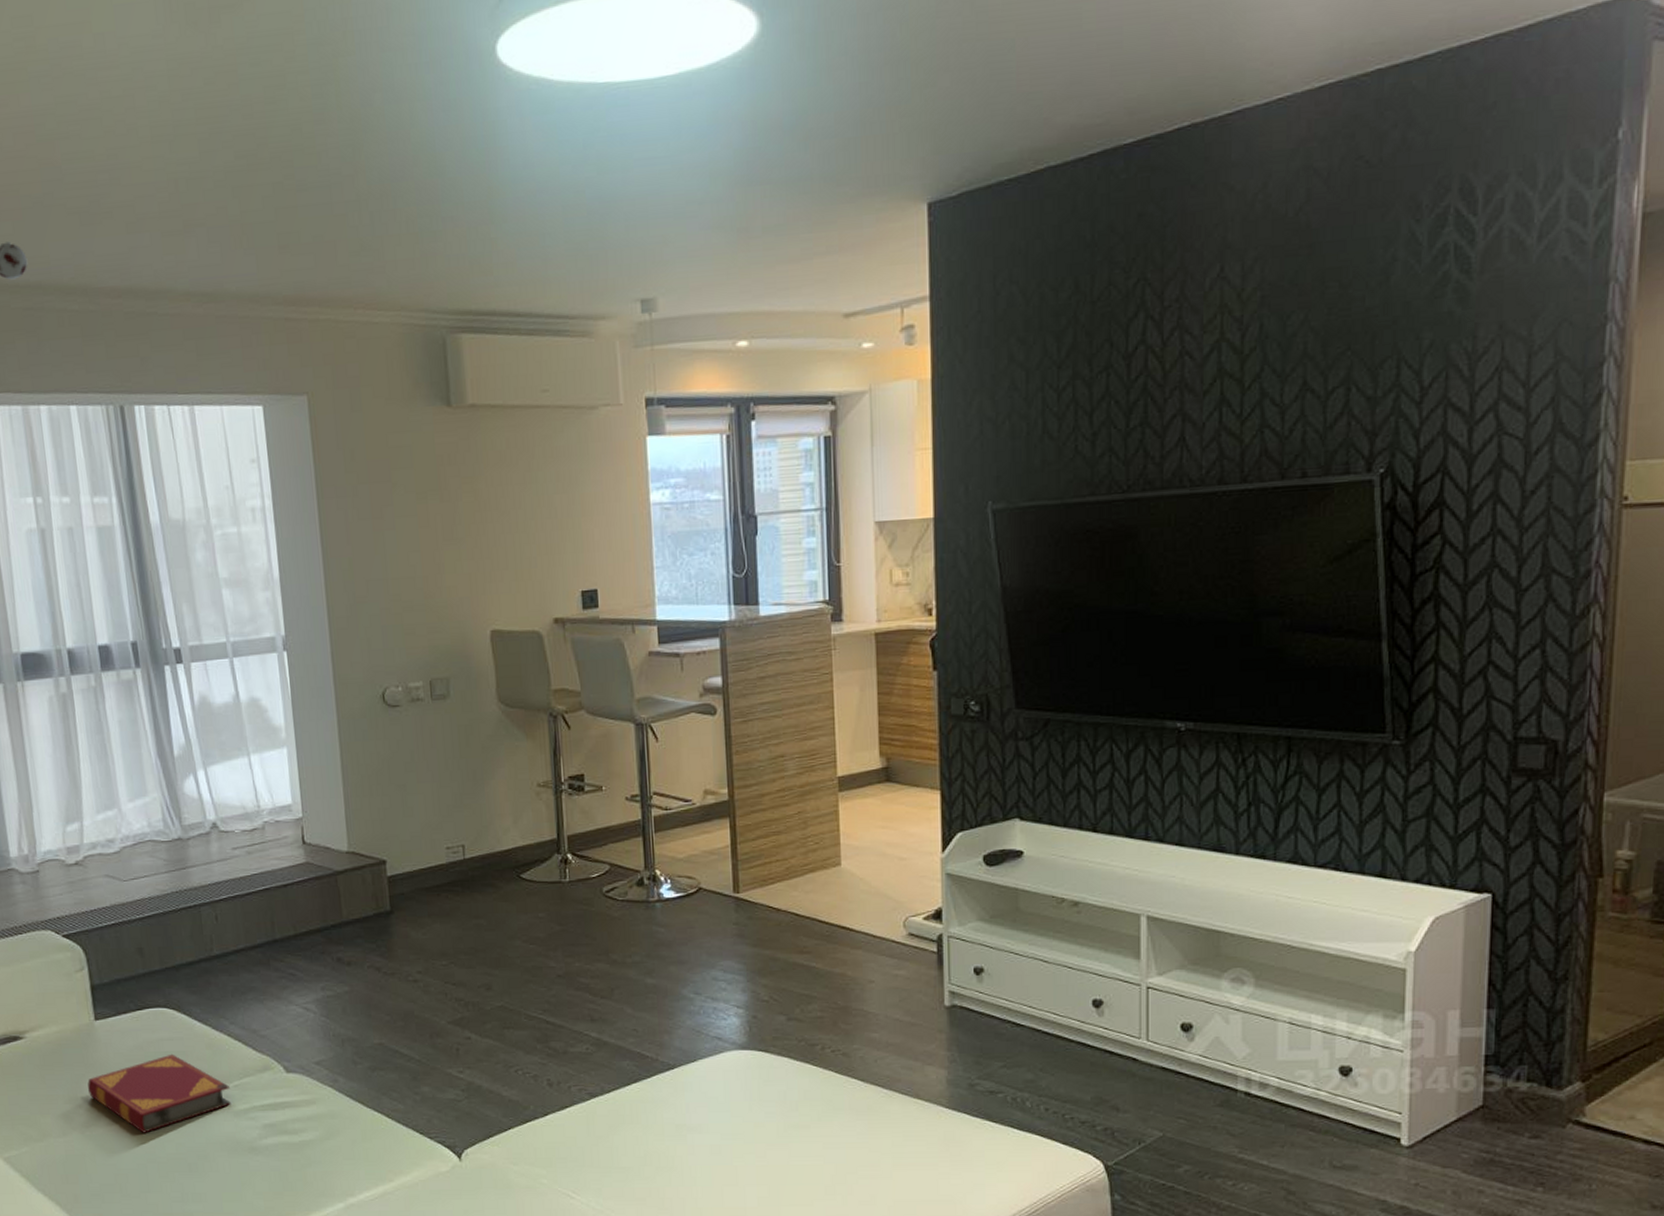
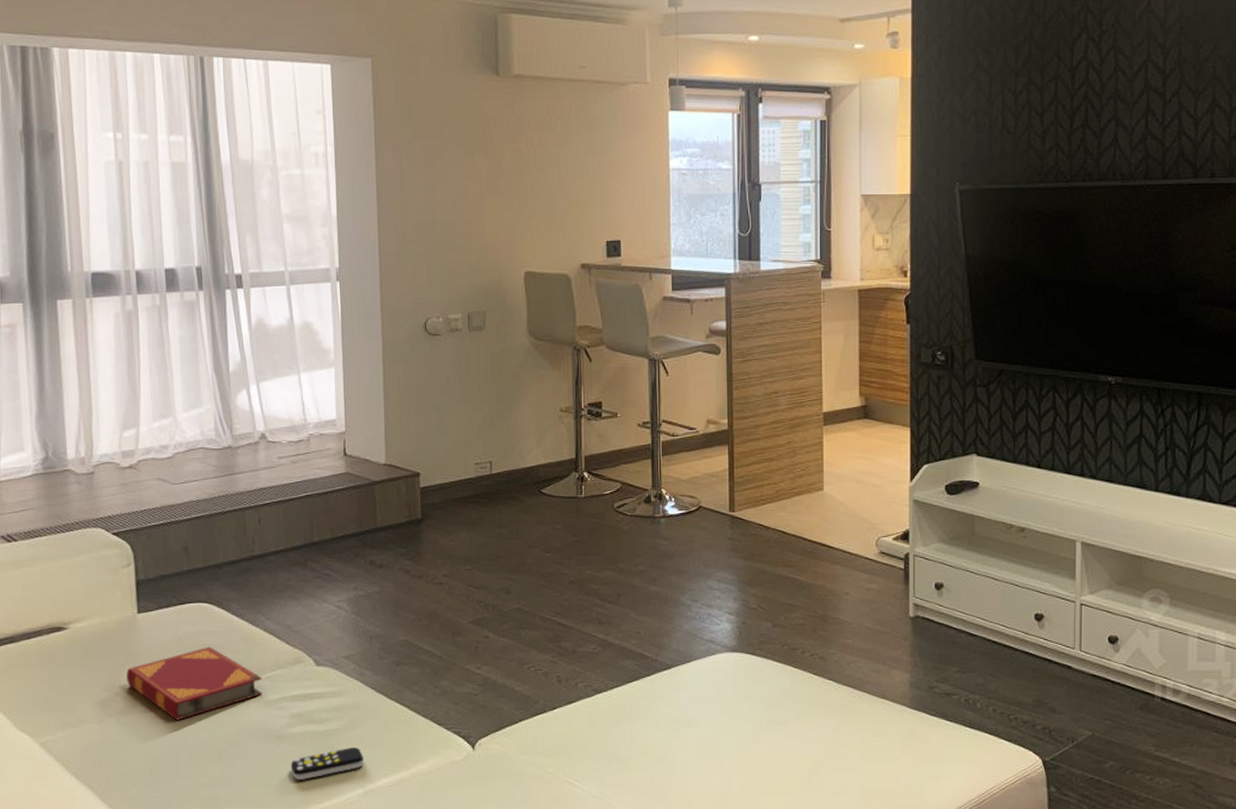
remote control: none [265,1159,343,1194] -> present [290,747,364,780]

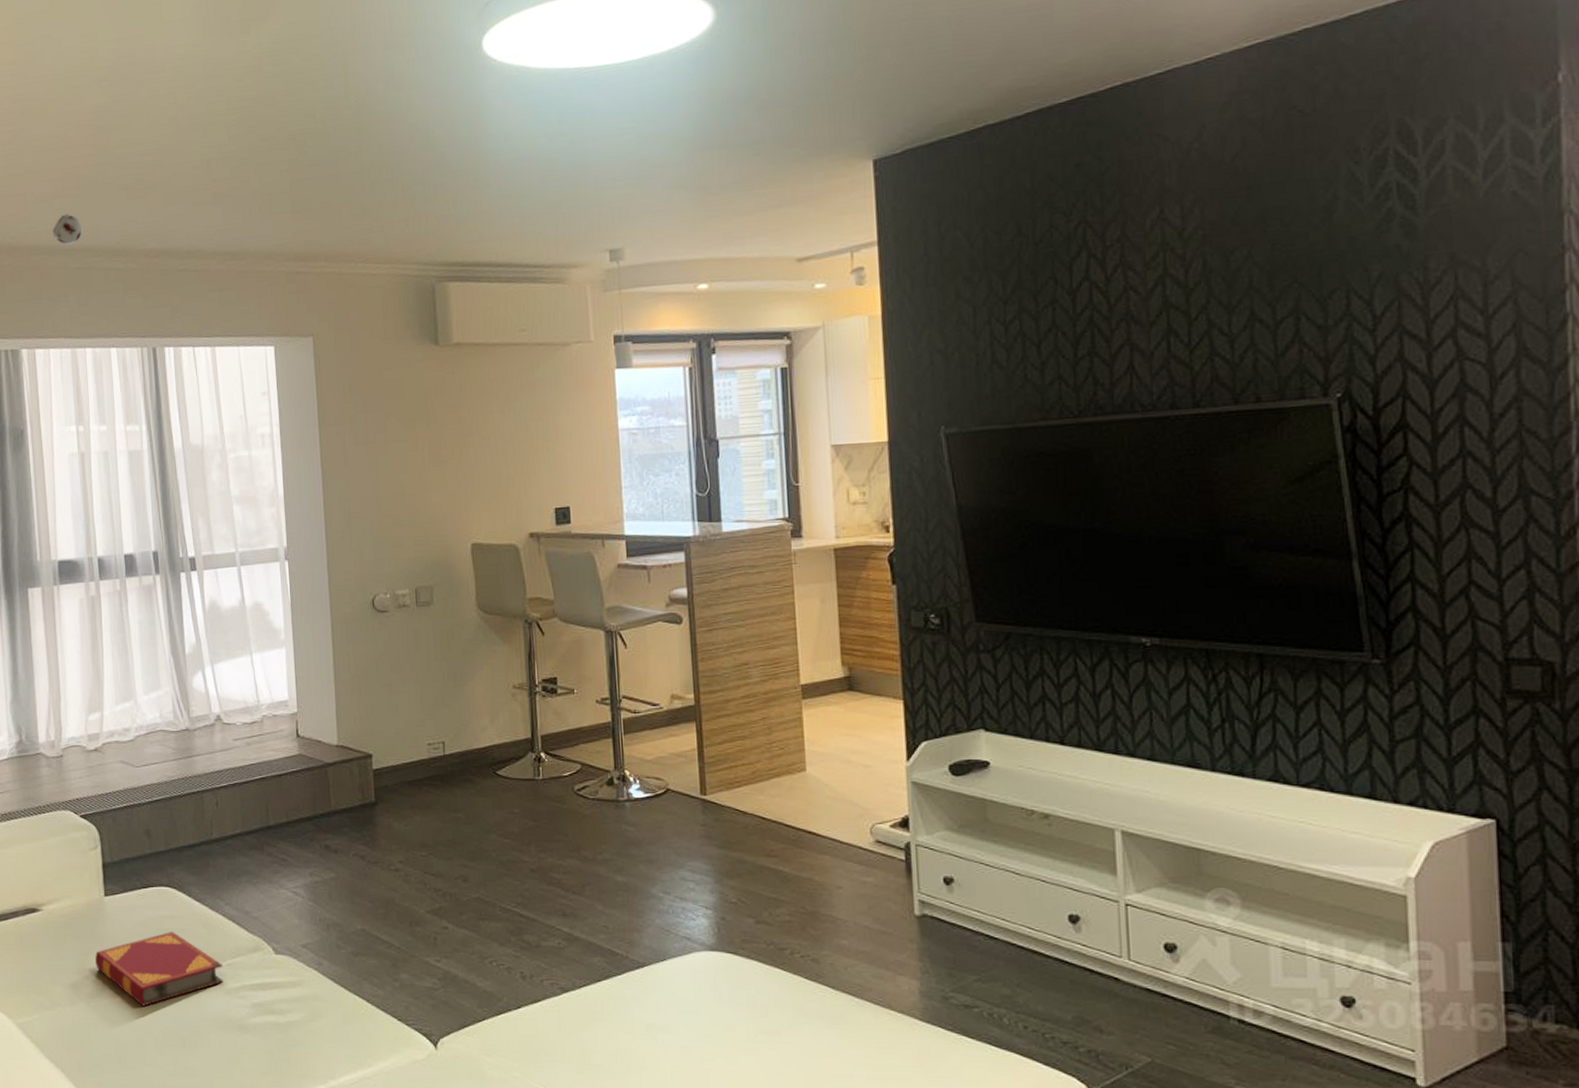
remote control: present [290,747,364,780] -> none [252,1041,325,1073]

